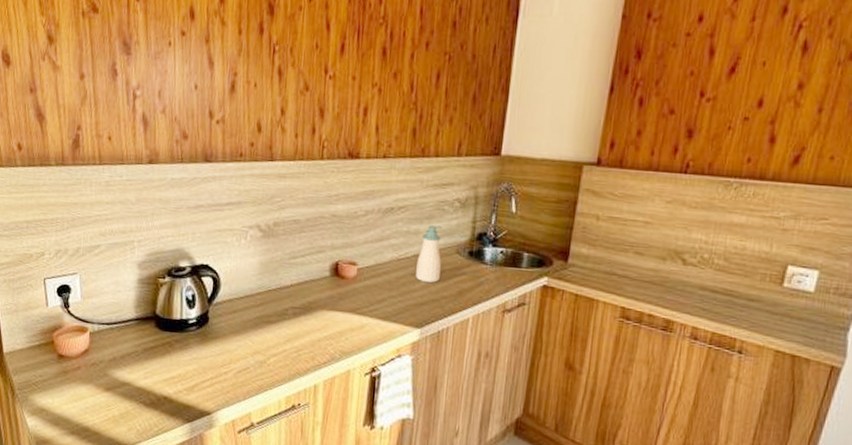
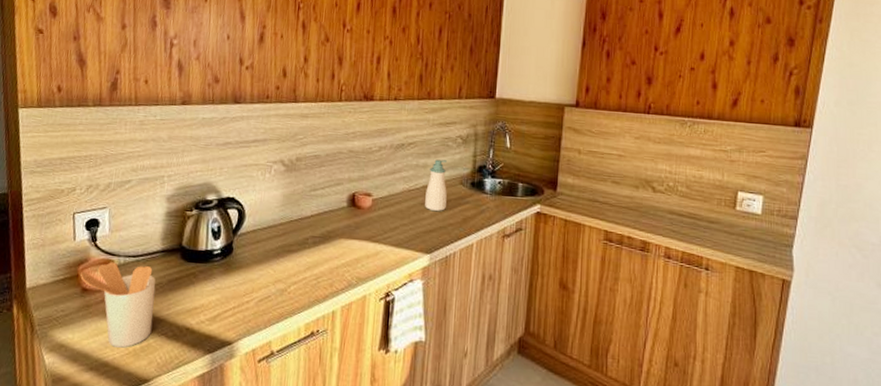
utensil holder: none [56,329,132,414] -> present [81,262,156,348]

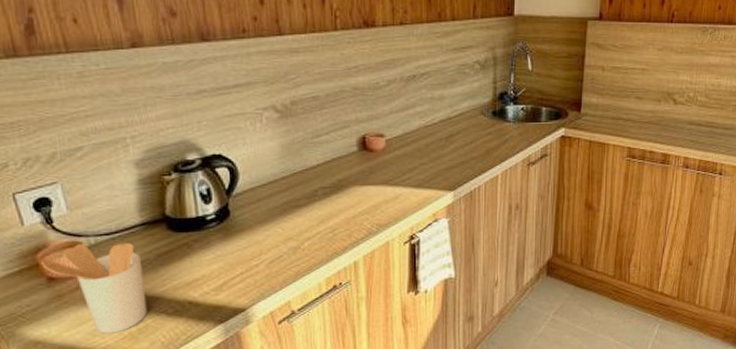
soap bottle: present [425,159,447,211] -> none [444,89,467,145]

